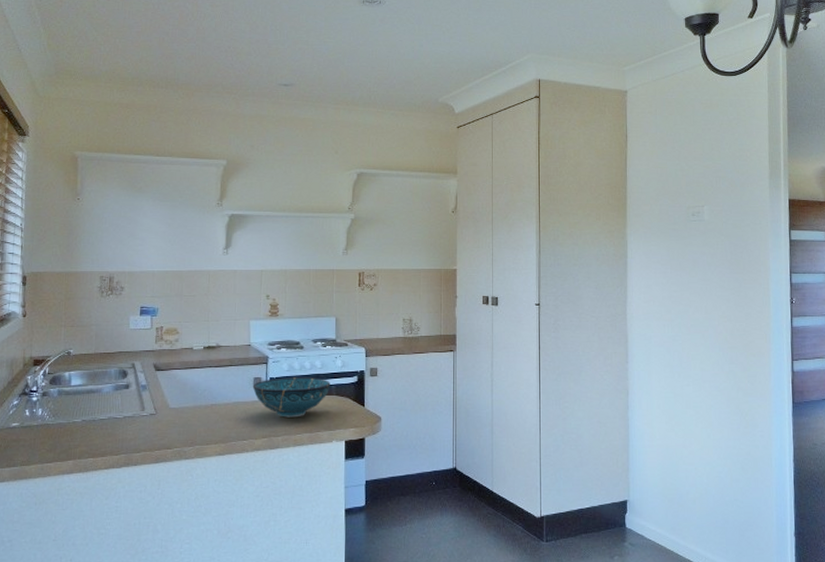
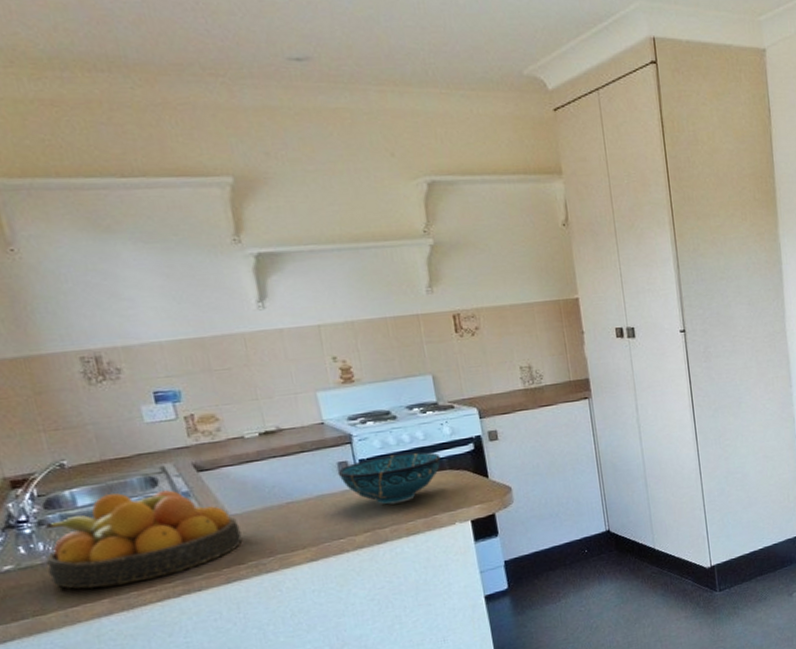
fruit bowl: none [40,379,175,451] -> present [45,490,243,589]

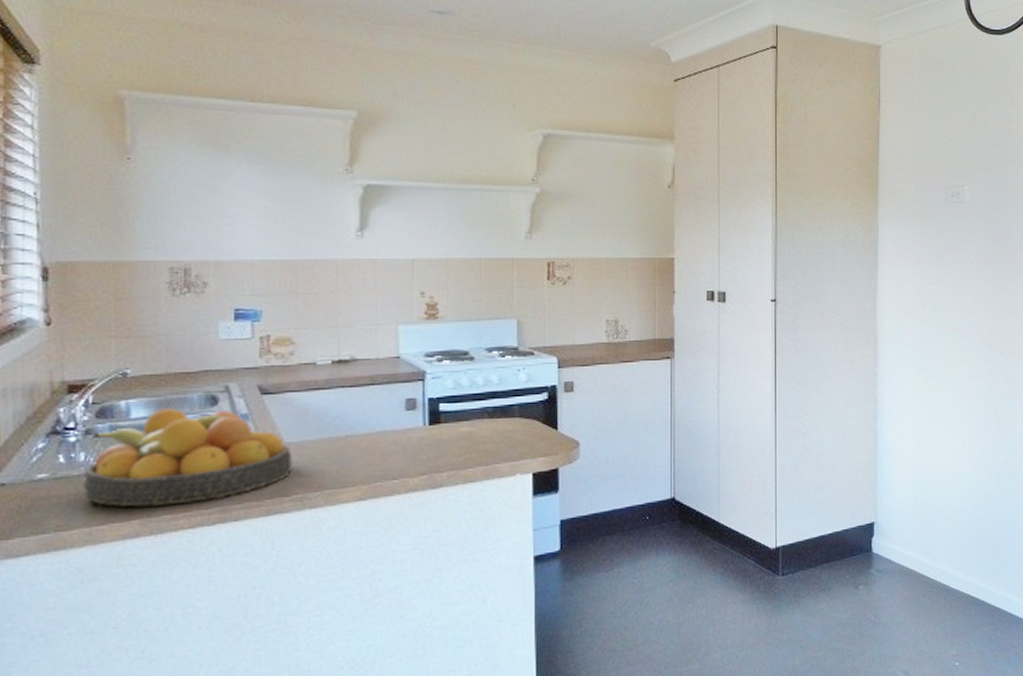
decorative bowl: present [337,452,441,505] -> none [404,396,512,448]

